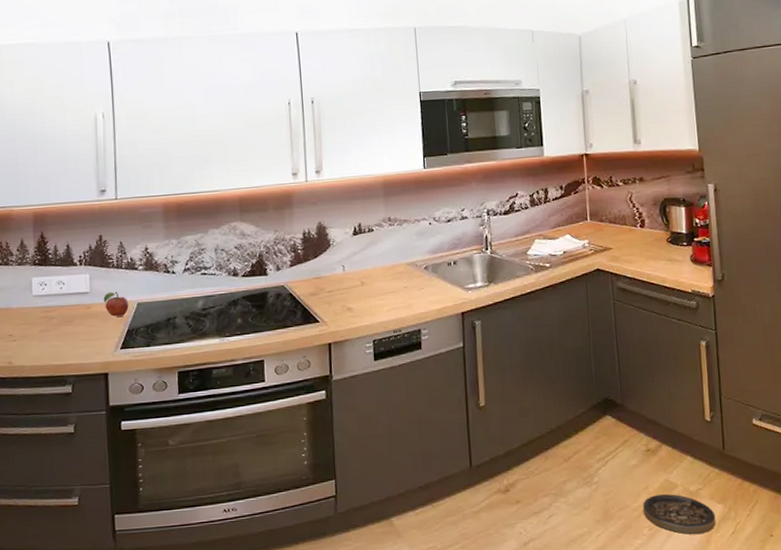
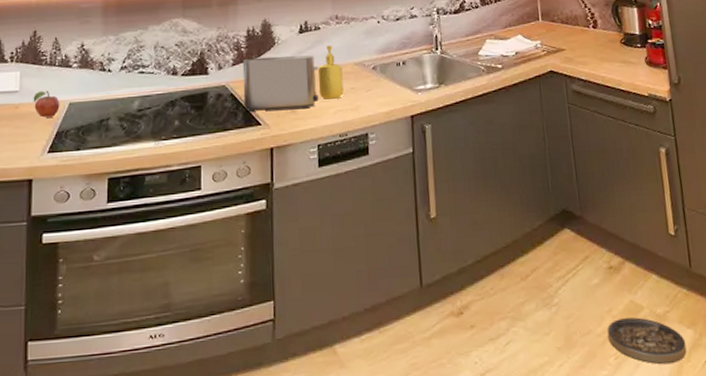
toaster: none [299,256,374,310] -> present [242,55,319,111]
soap dispenser: none [372,246,397,298] -> present [318,45,344,100]

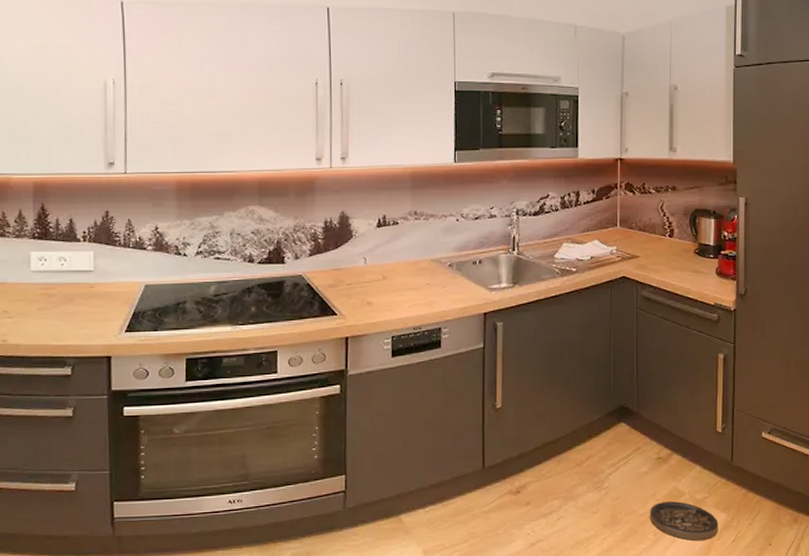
fruit: present [33,90,60,118] -> none [108,271,136,298]
toaster: present [242,55,319,111] -> none [319,249,395,302]
soap dispenser: present [318,45,344,100] -> none [394,240,419,294]

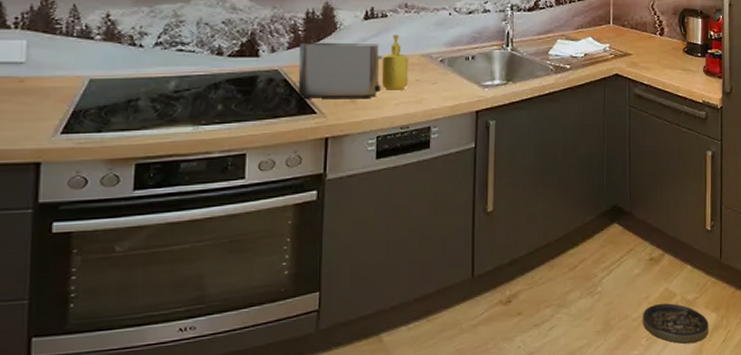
toaster: none [319,249,395,302] -> present [298,42,383,99]
soap dispenser: none [394,240,419,294] -> present [381,34,408,90]

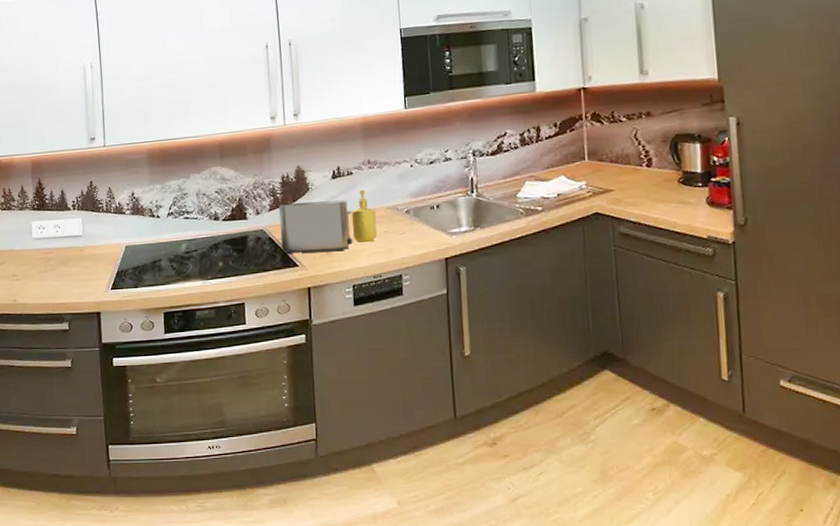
pet bowl: present [642,303,709,344] -> none [646,458,734,502]

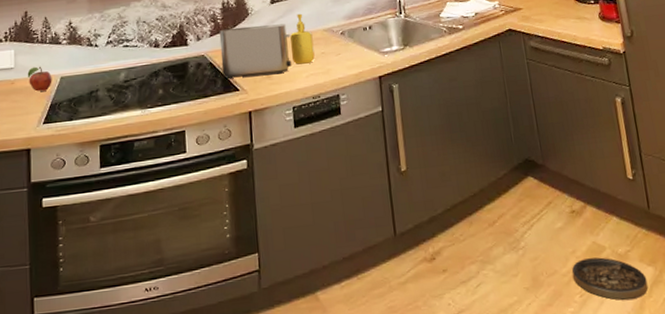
fruit: none [95,235,118,259] -> present [27,66,52,92]
pet bowl: none [646,458,734,502] -> present [571,257,648,300]

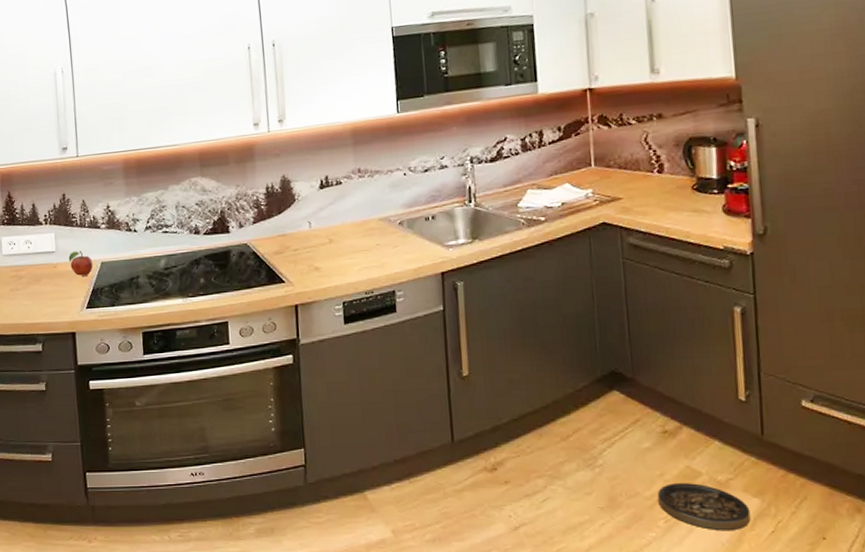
toaster: present [219,23,292,78] -> none [263,211,343,269]
soap dispenser: present [290,13,315,65] -> none [341,200,369,257]

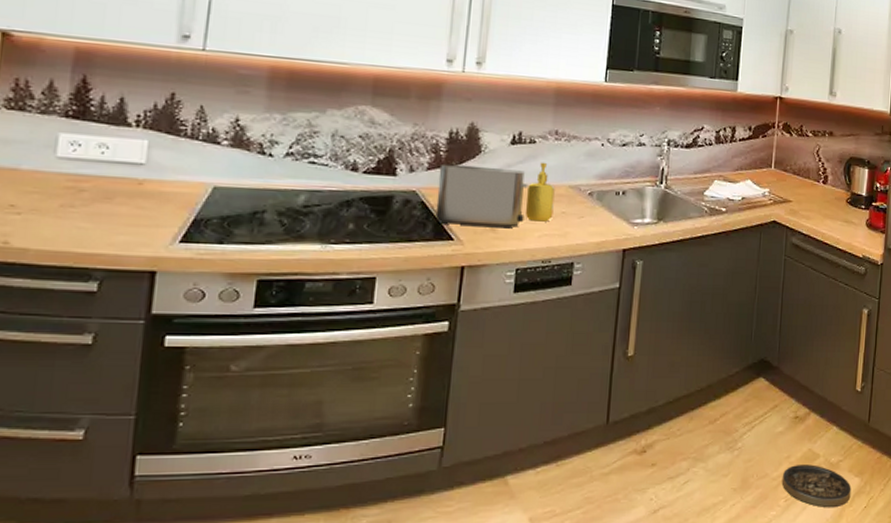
fruit: present [68,250,93,276] -> none [164,167,201,201]
toaster: none [263,211,343,269] -> present [435,164,528,229]
soap dispenser: none [341,200,369,257] -> present [525,162,555,222]

